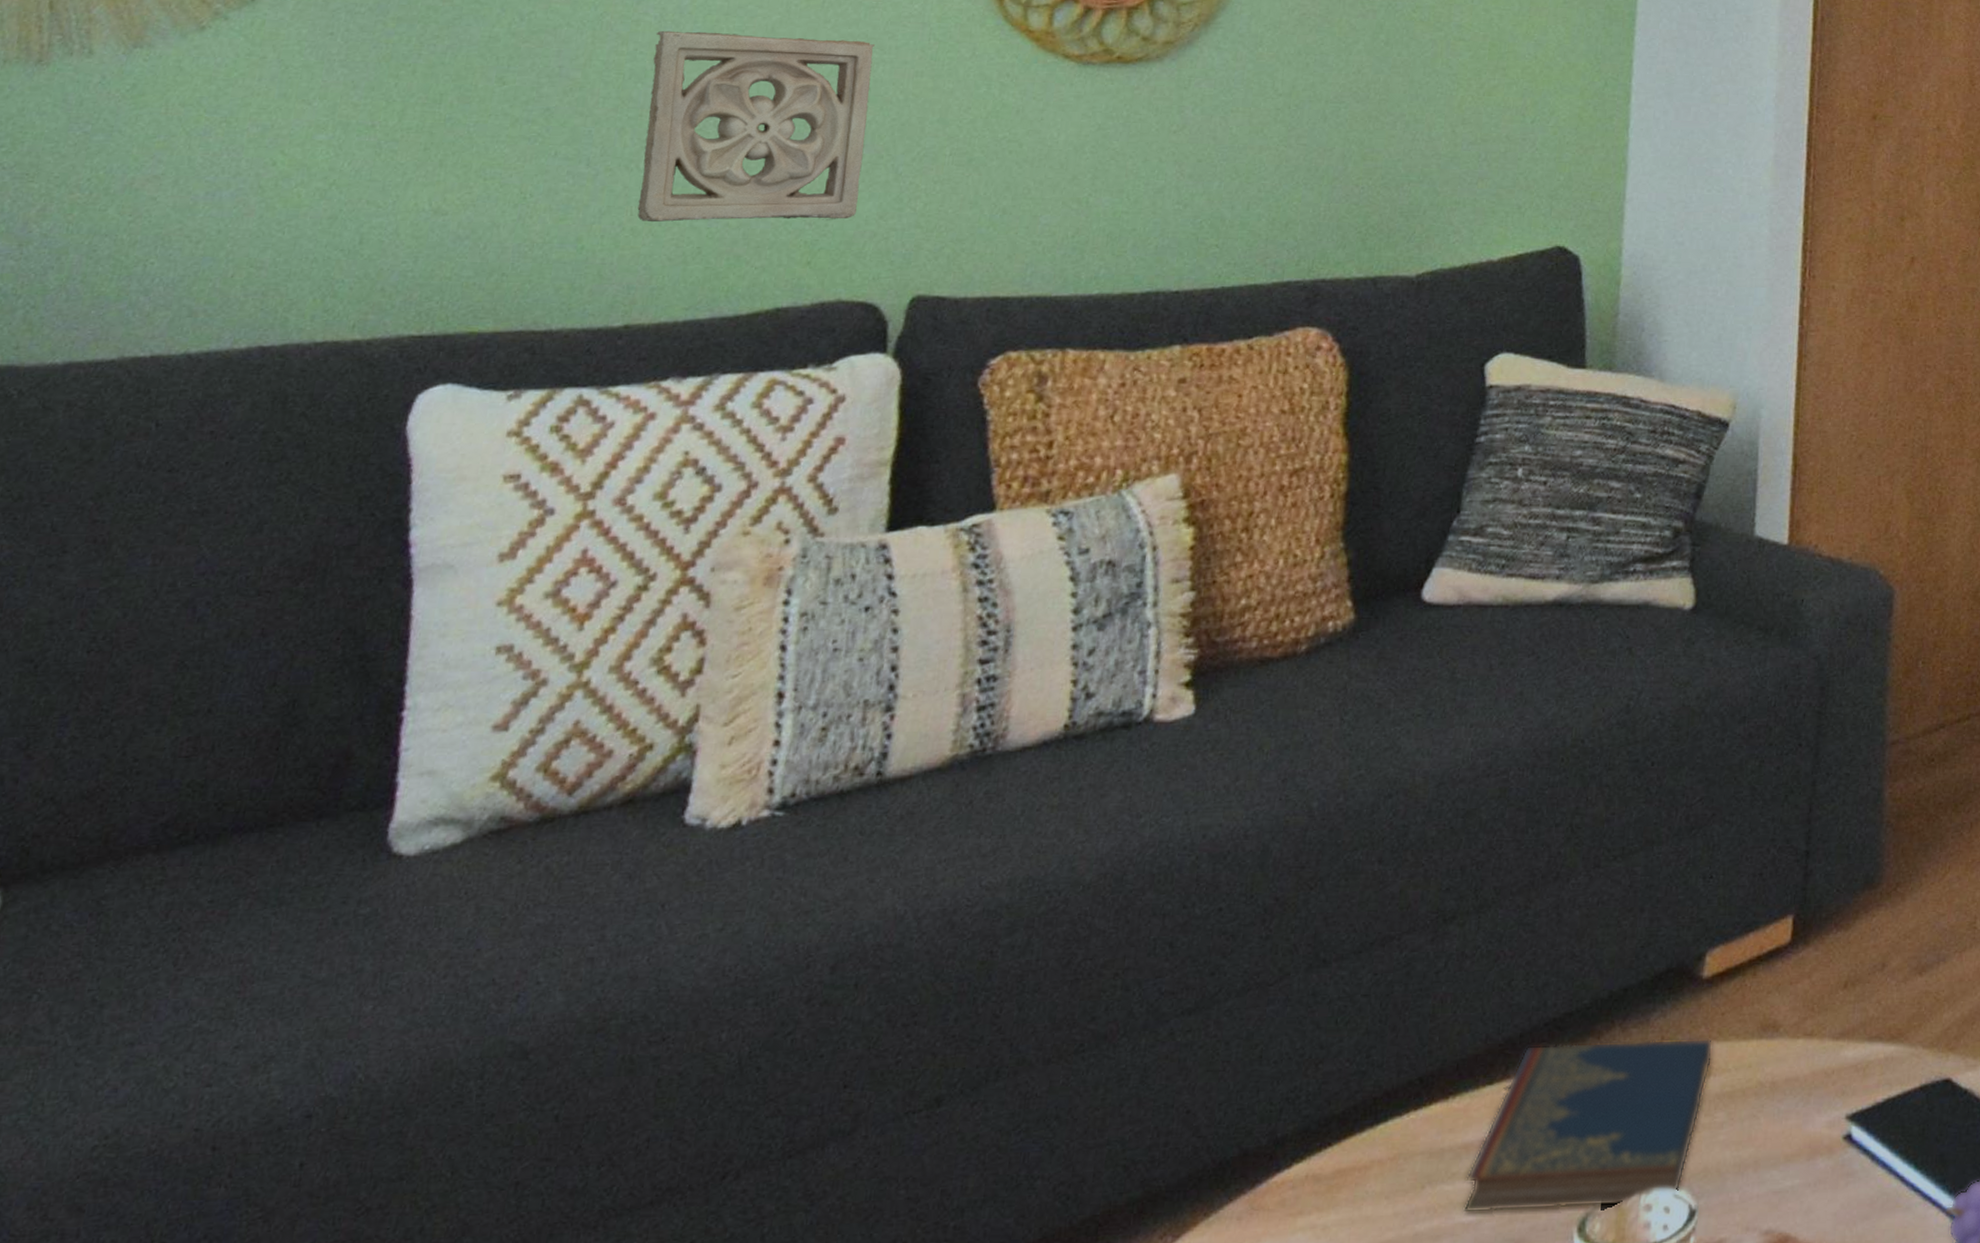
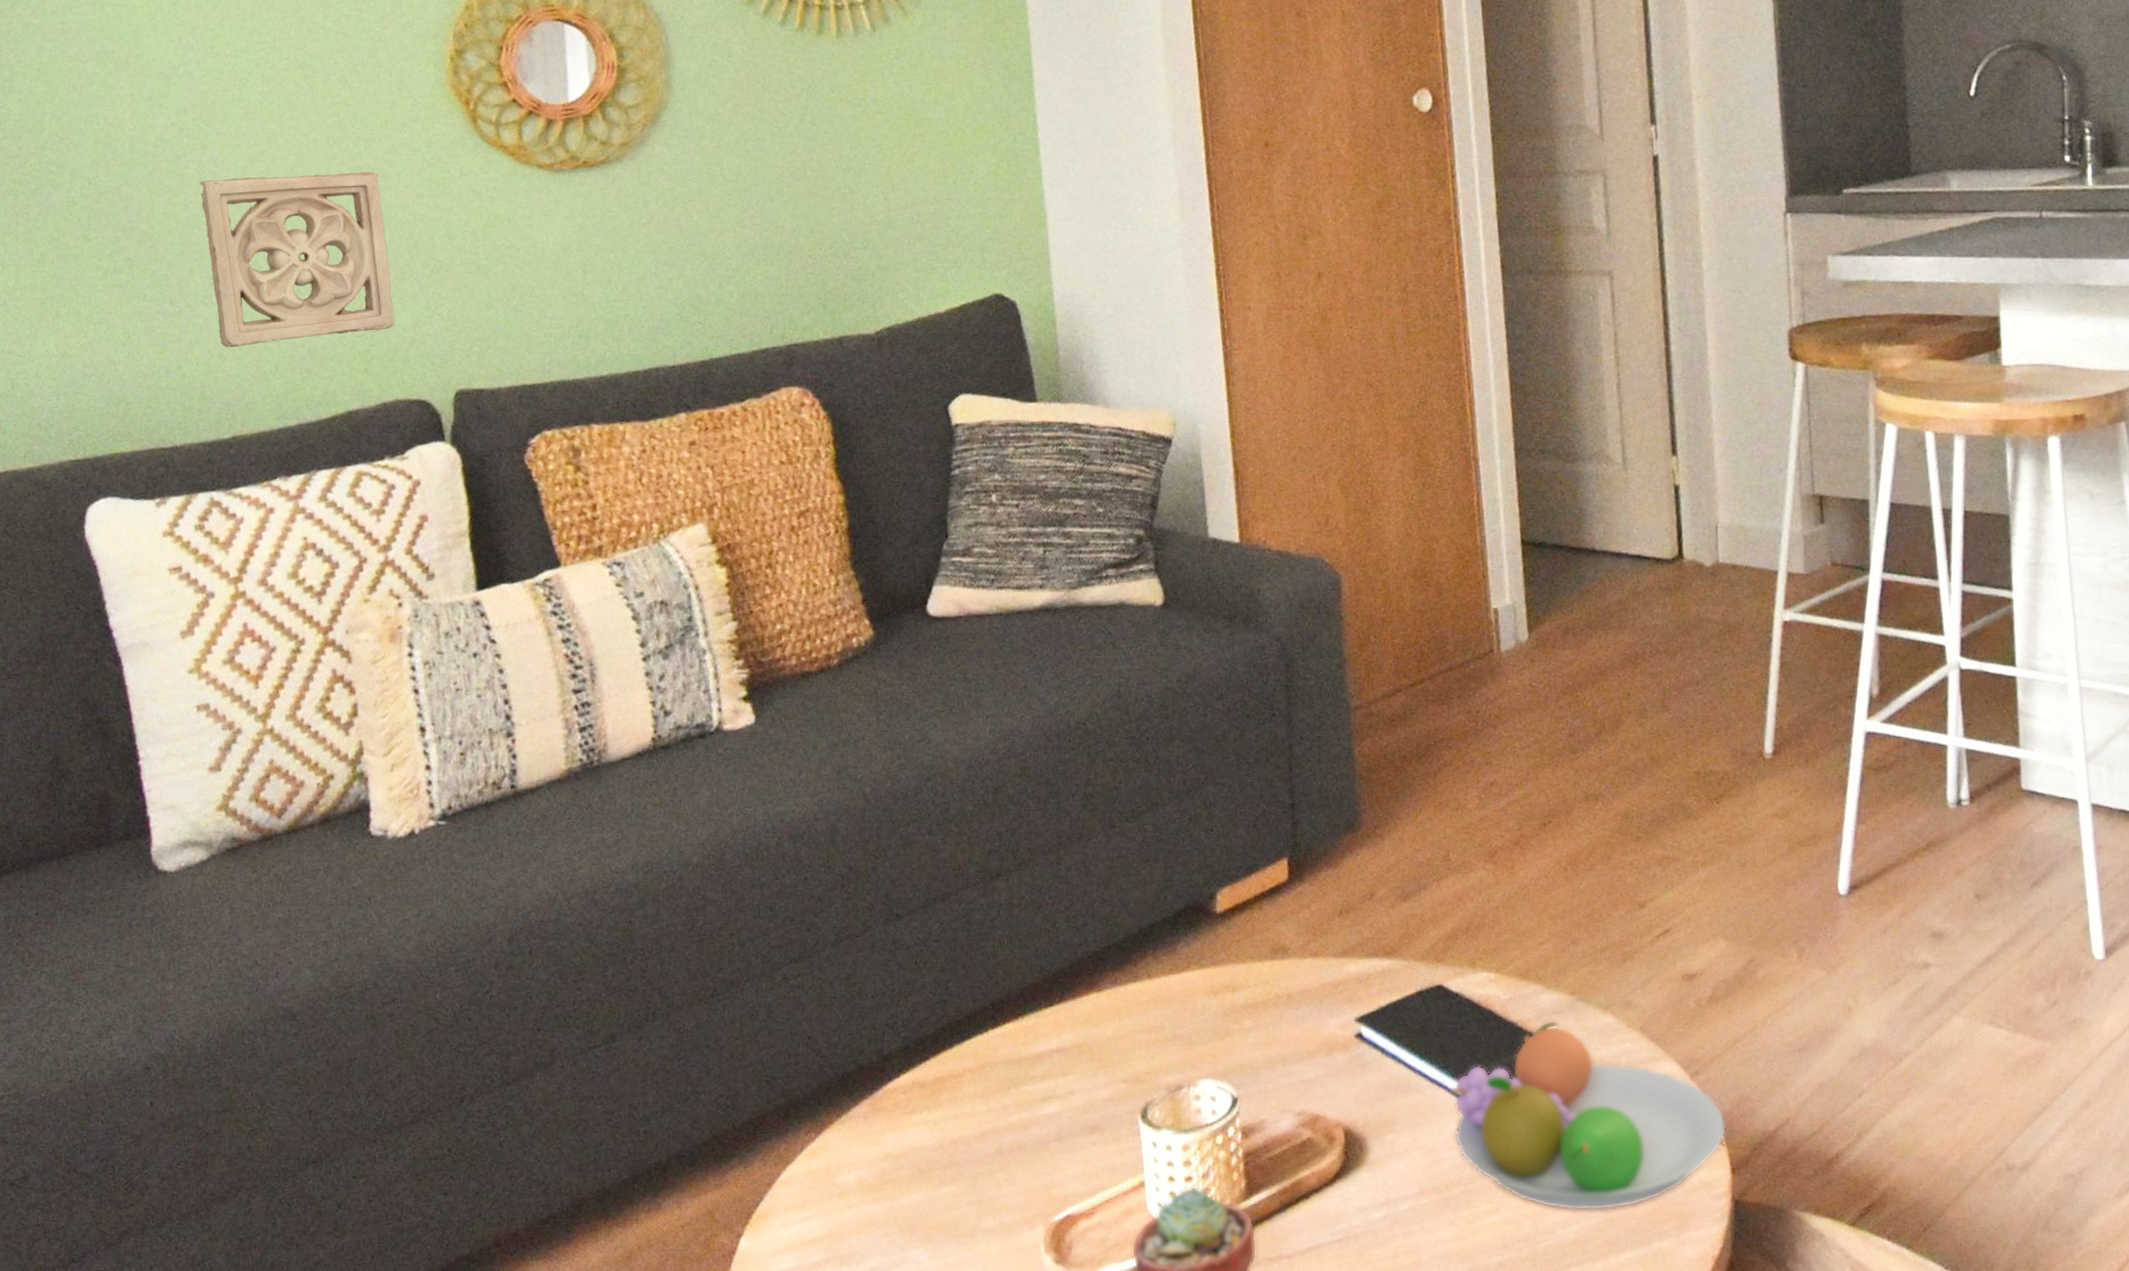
hardcover book: present [1463,1038,1714,1214] -> none [1042,961,1235,1108]

